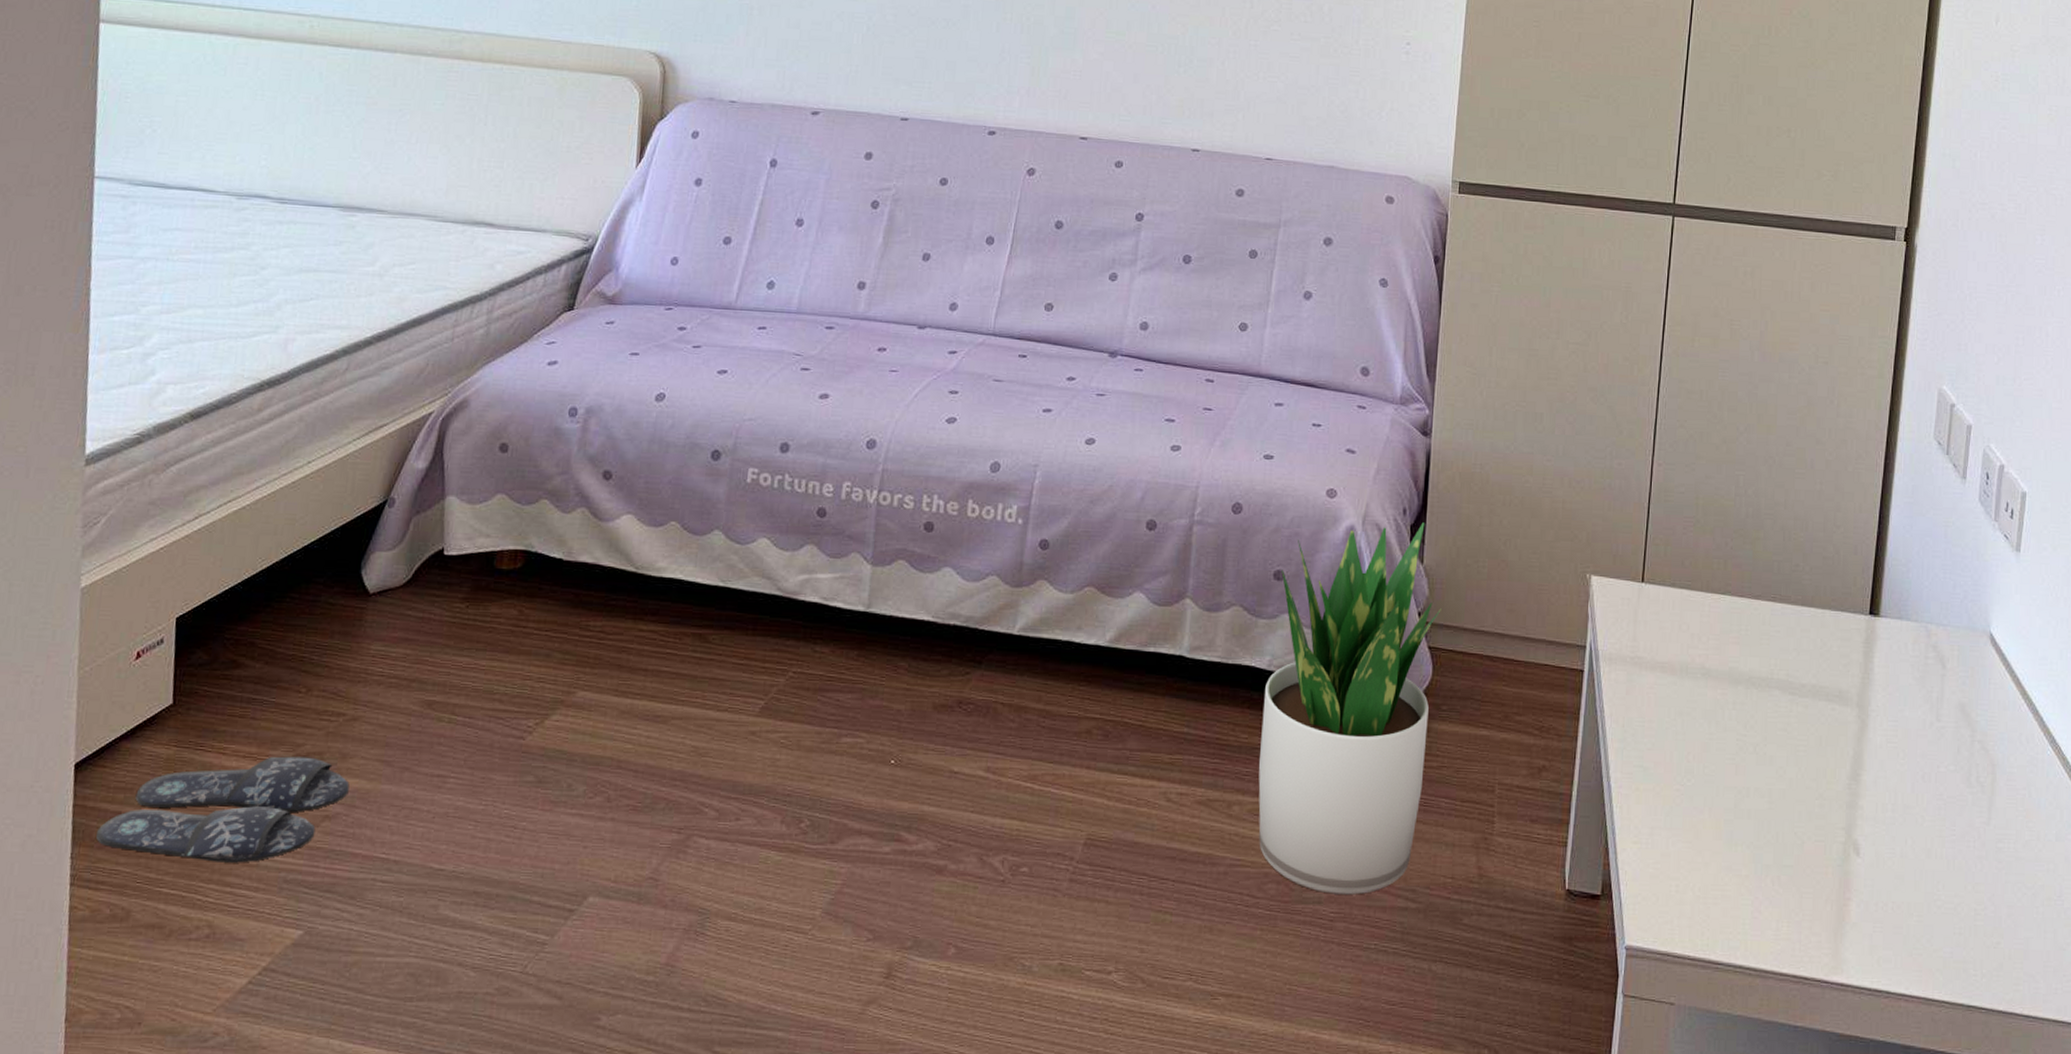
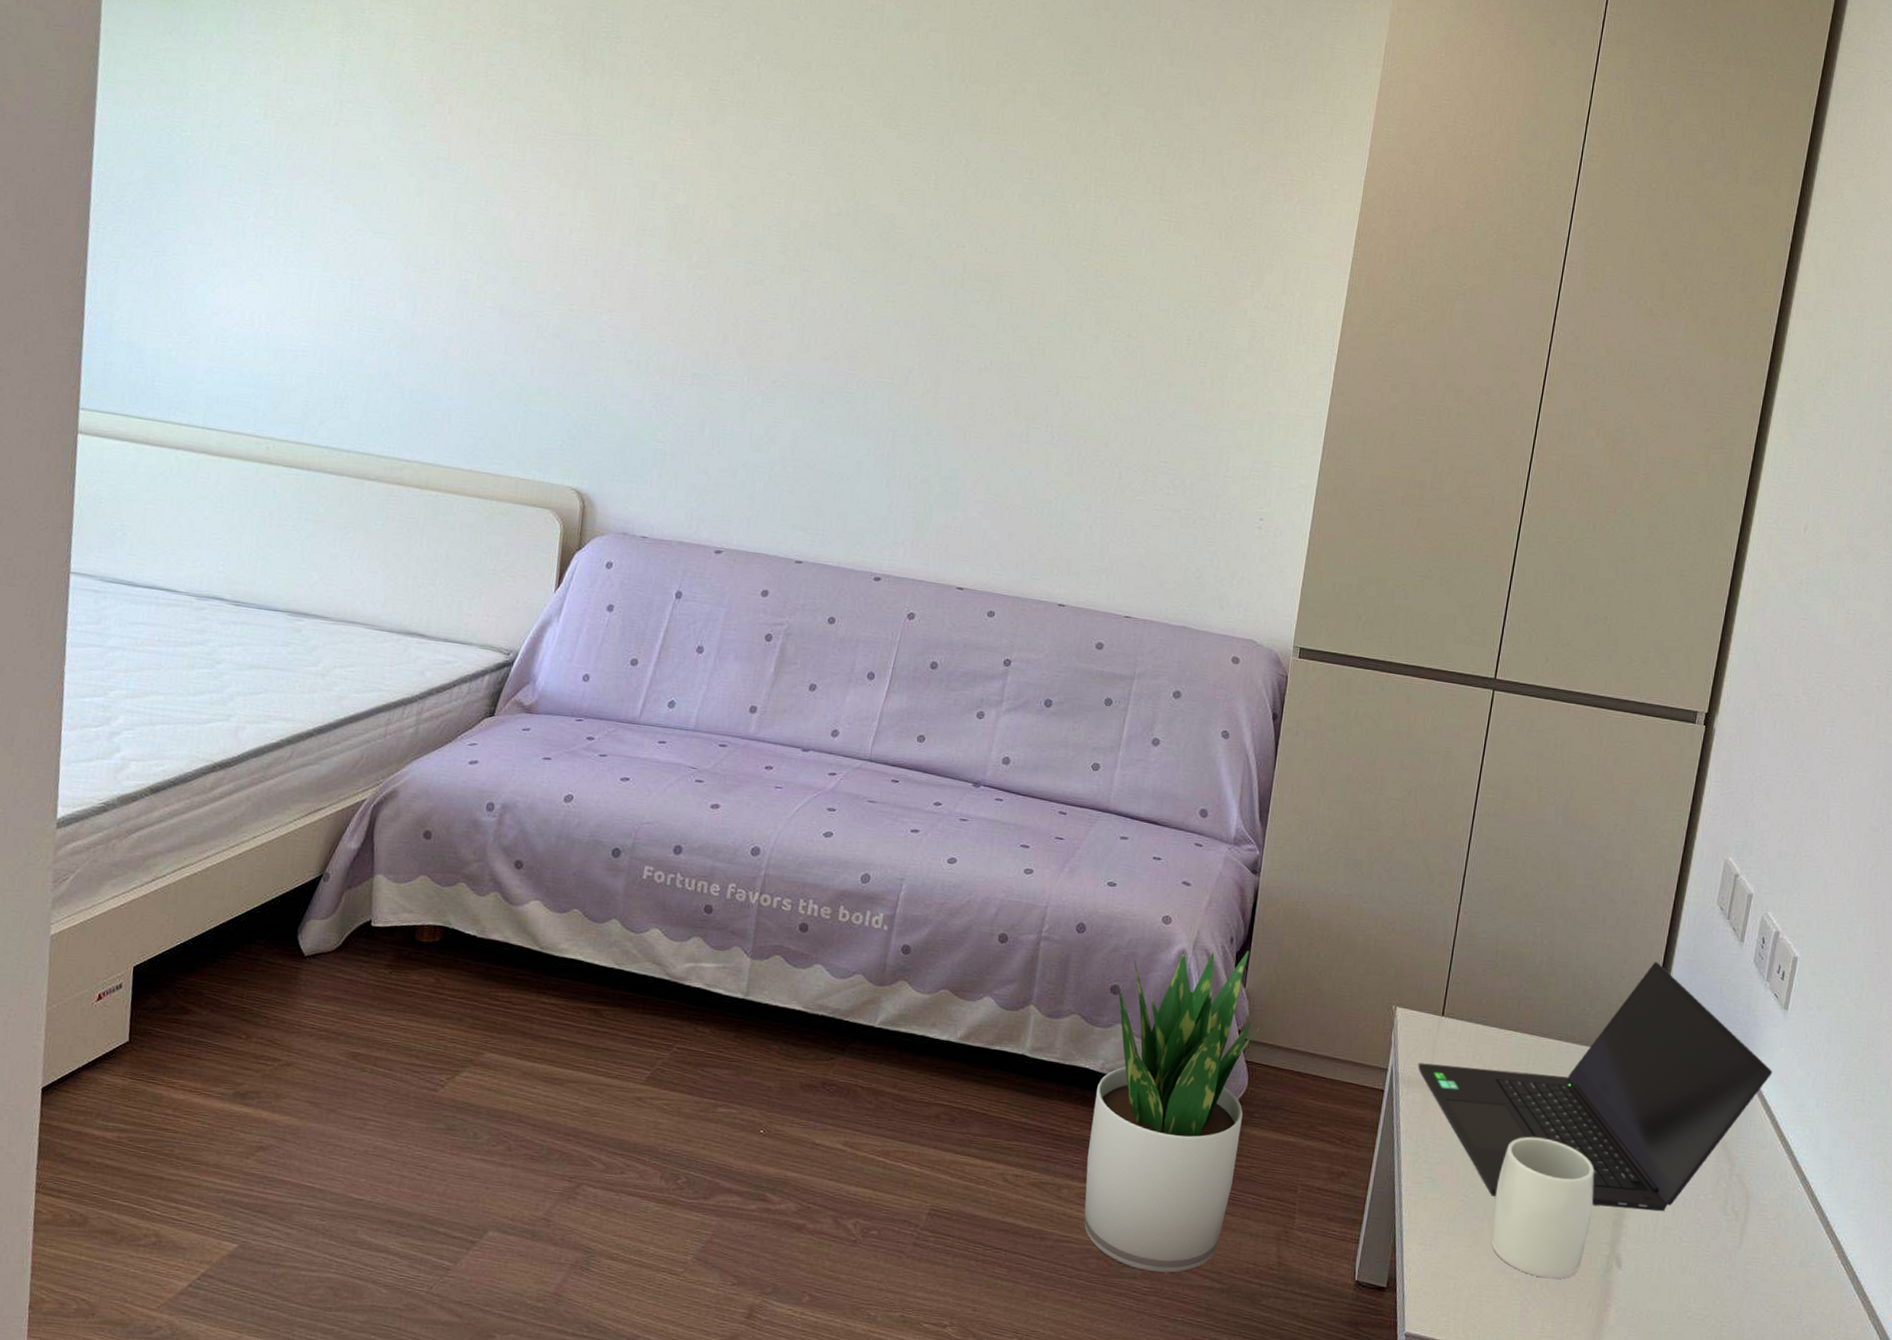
slippers: present [96,756,350,863] -> none [59,1092,282,1183]
laptop: none [1619,506,2009,788] -> present [1418,961,1773,1211]
mug: none [1713,712,1824,873] -> present [1491,1136,1595,1279]

